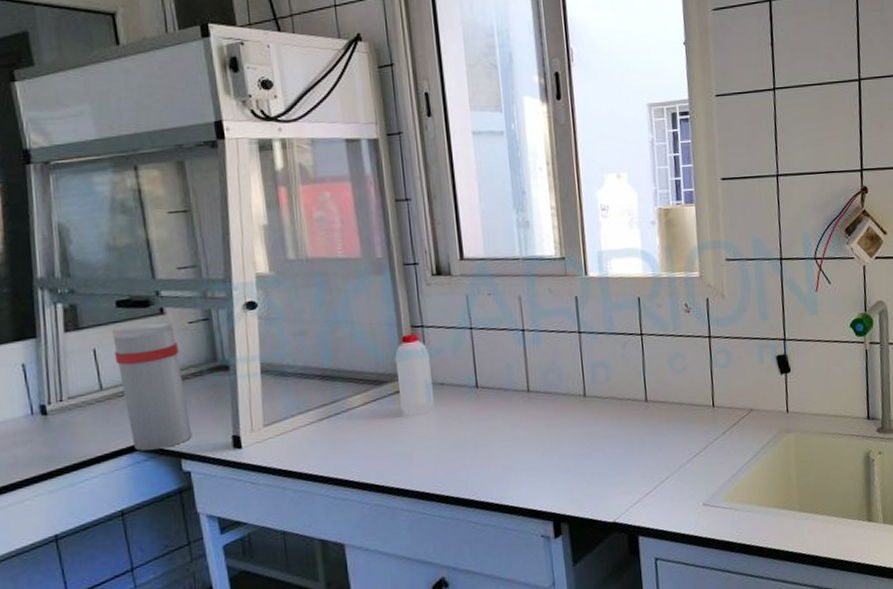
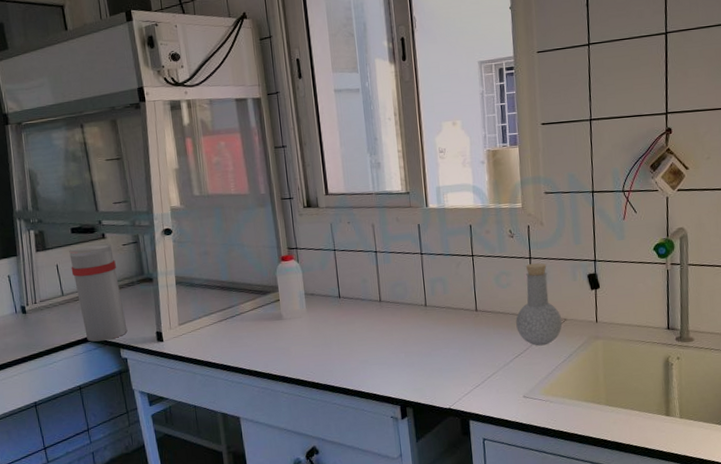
flask: none [693,342,748,443] -> present [516,263,563,346]

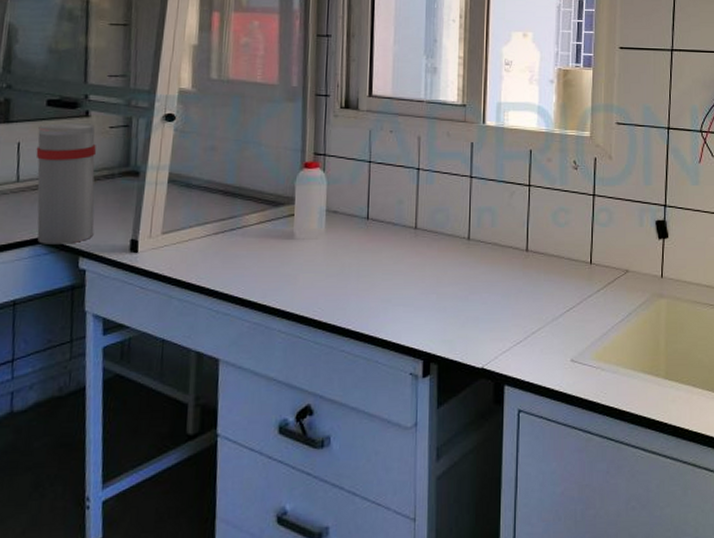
flask: present [516,263,563,346] -> none [571,201,624,300]

